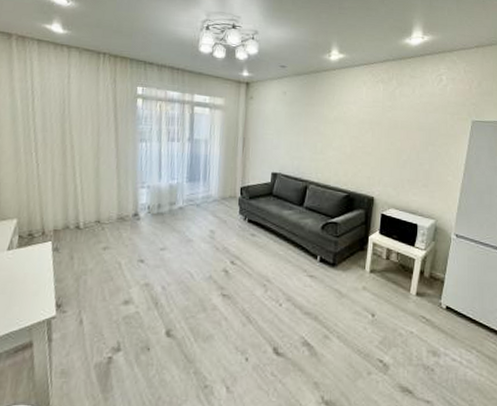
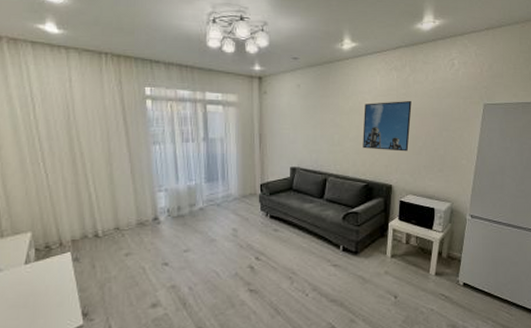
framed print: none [345,113,397,164] -> present [363,100,412,152]

